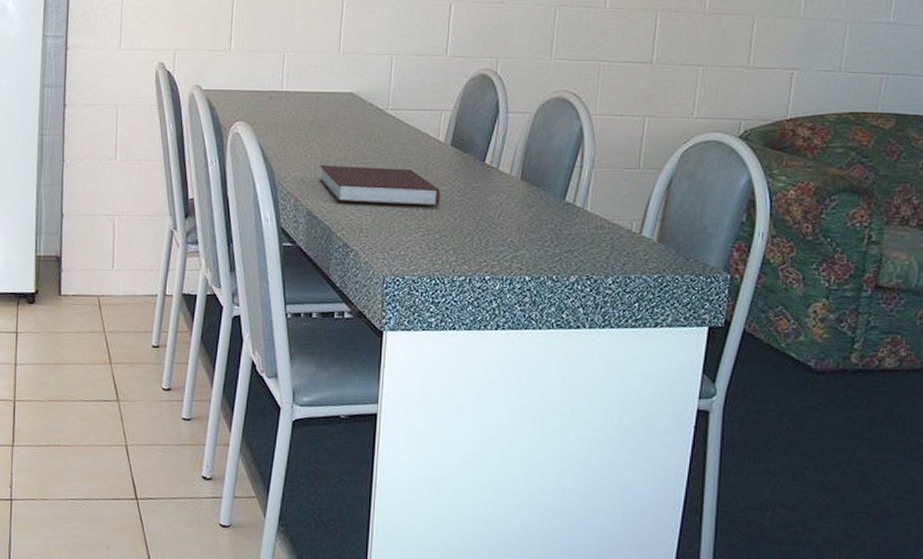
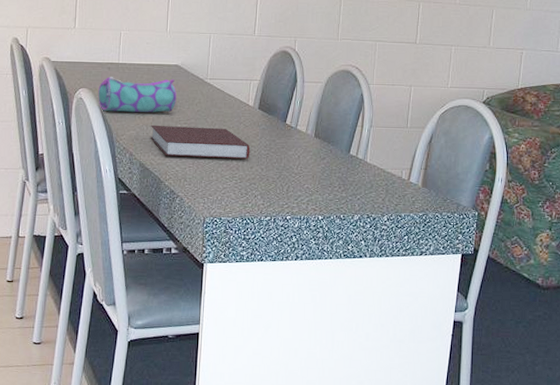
pencil case: none [257,106,351,151] -> present [98,76,177,113]

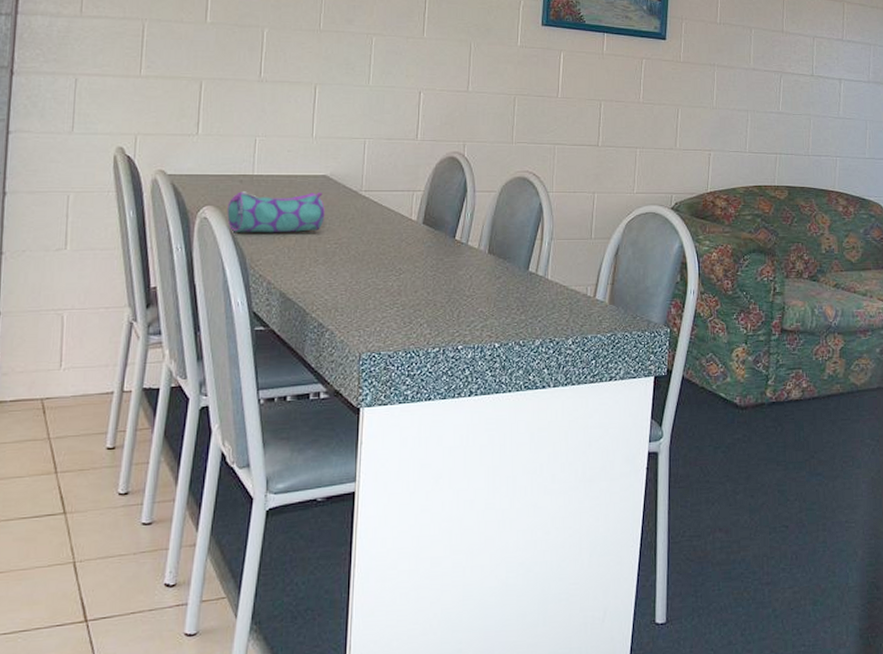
notebook: present [149,124,251,160] -> none [292,246,414,283]

